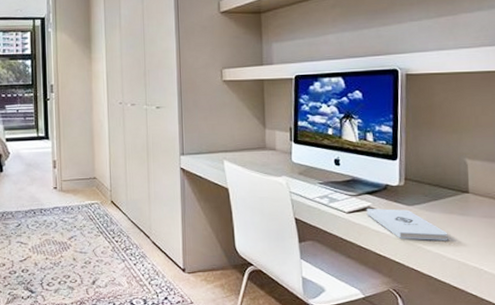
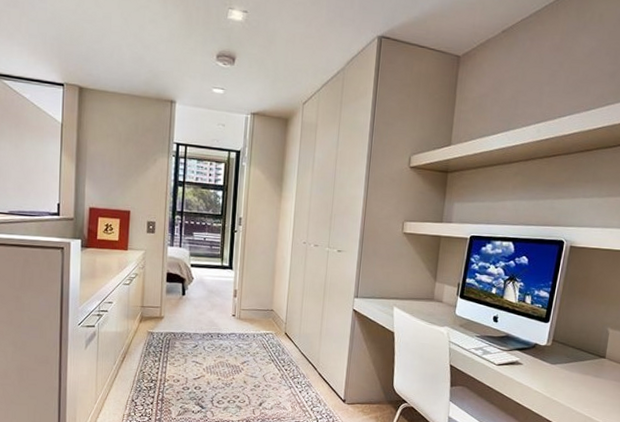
notepad: present [366,209,448,241] -> none [514,363,581,397]

